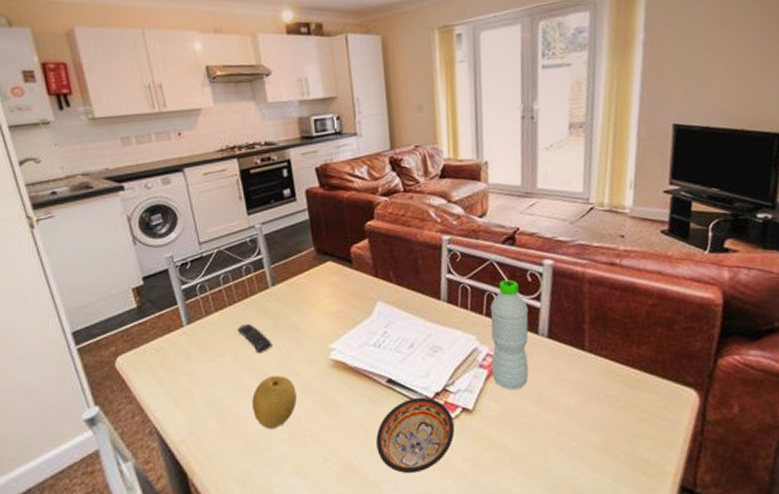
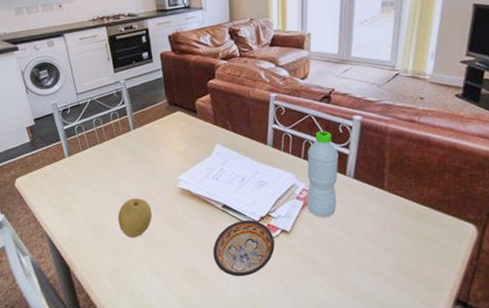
remote control: present [237,324,273,354] -> none [106,158,134,181]

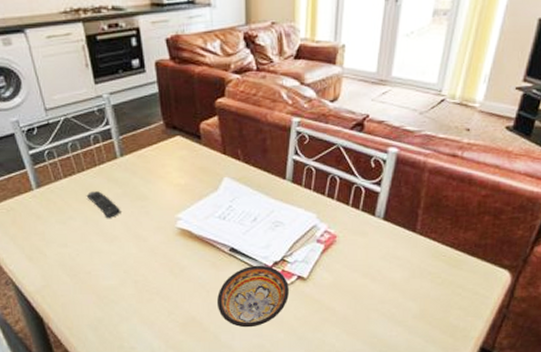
remote control: none [106,158,134,181] -> present [86,191,121,219]
fruit: present [118,198,152,238] -> none [102,240,144,285]
water bottle: present [307,131,339,218] -> none [328,165,368,263]

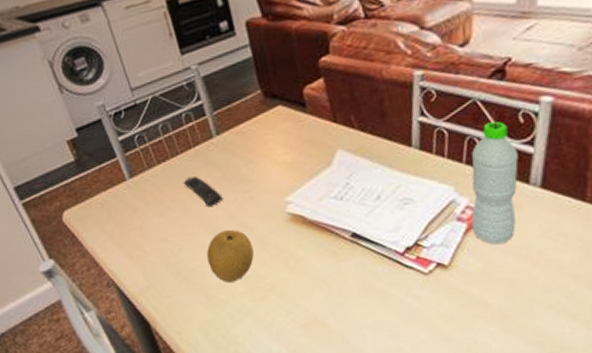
fruit: none [102,240,144,285] -> present [206,230,254,282]
bowl: present [217,265,289,328] -> none [341,251,428,328]
water bottle: none [328,165,368,263] -> present [471,122,519,245]

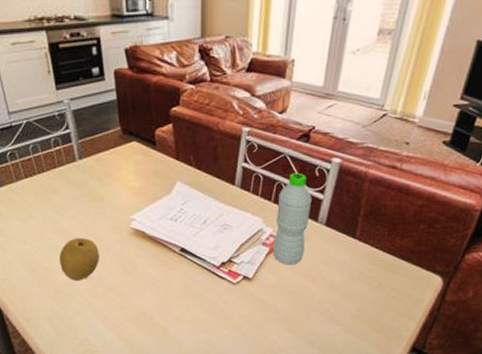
remote control: present [183,177,223,208] -> none [46,192,79,218]

